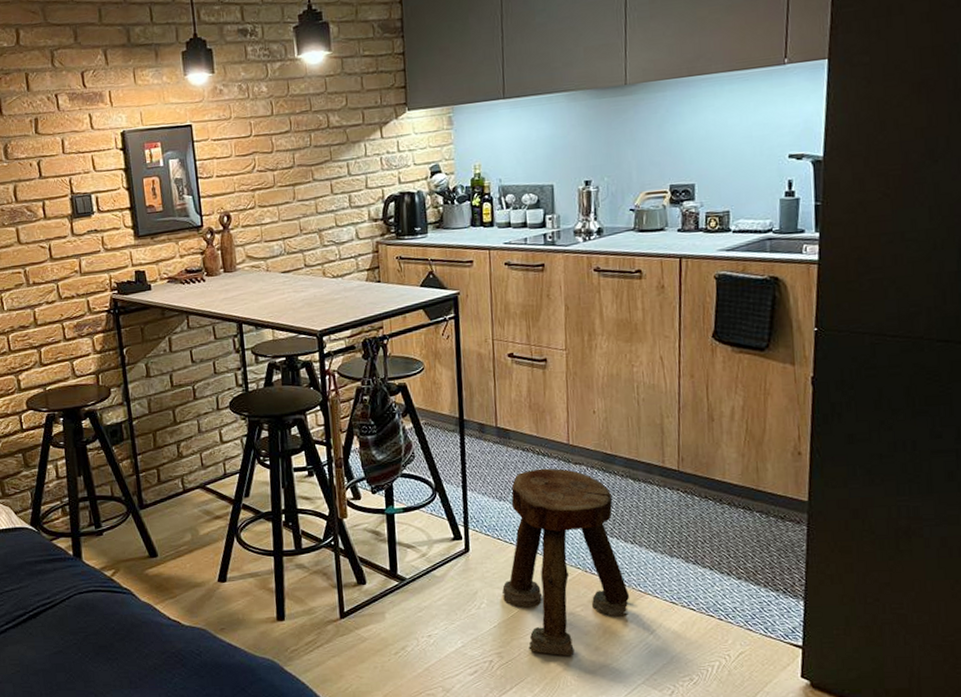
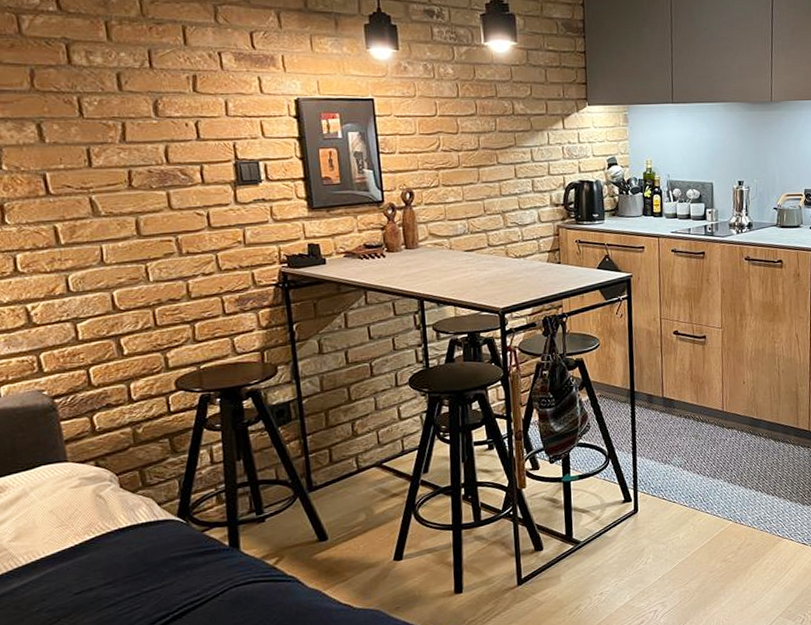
stool: present [502,468,630,656] -> none [666,433,771,599]

